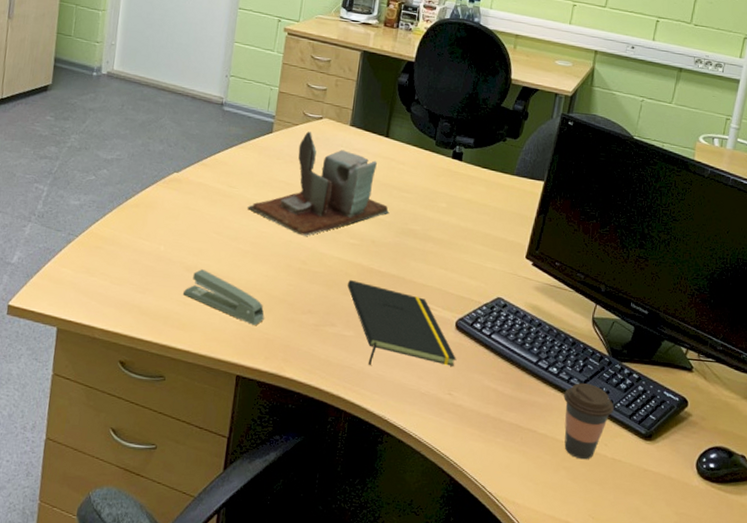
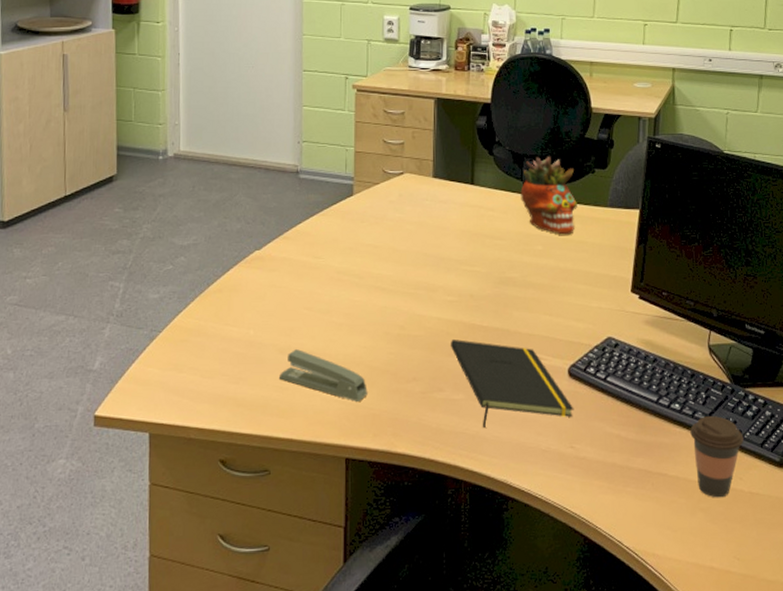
desk organizer: present [247,131,390,236] -> none [336,189,485,299]
succulent planter: none [431,119,486,197] -> present [520,156,577,235]

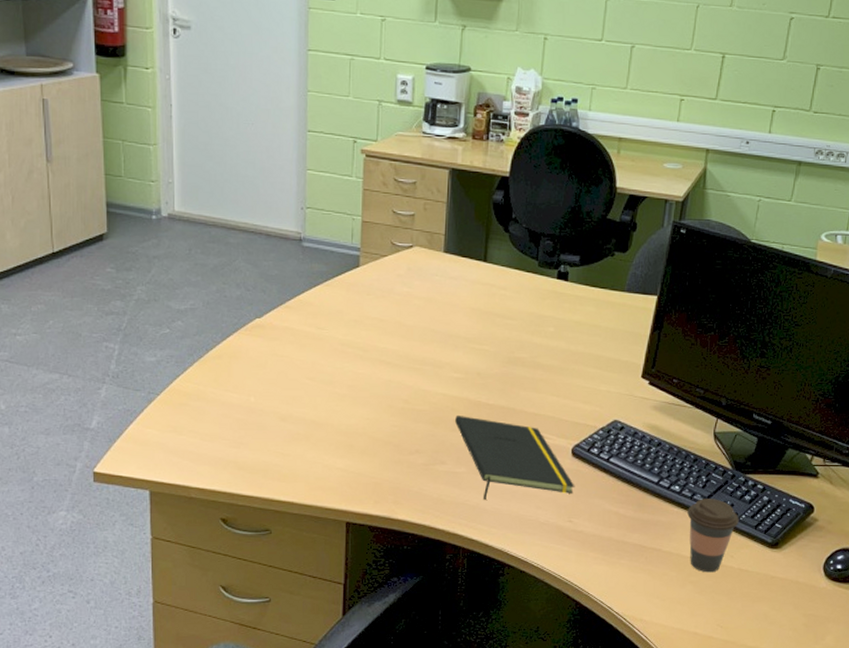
stapler: present [280,349,368,402] -> none [281,418,370,470]
succulent planter: present [520,156,577,235] -> none [535,236,594,318]

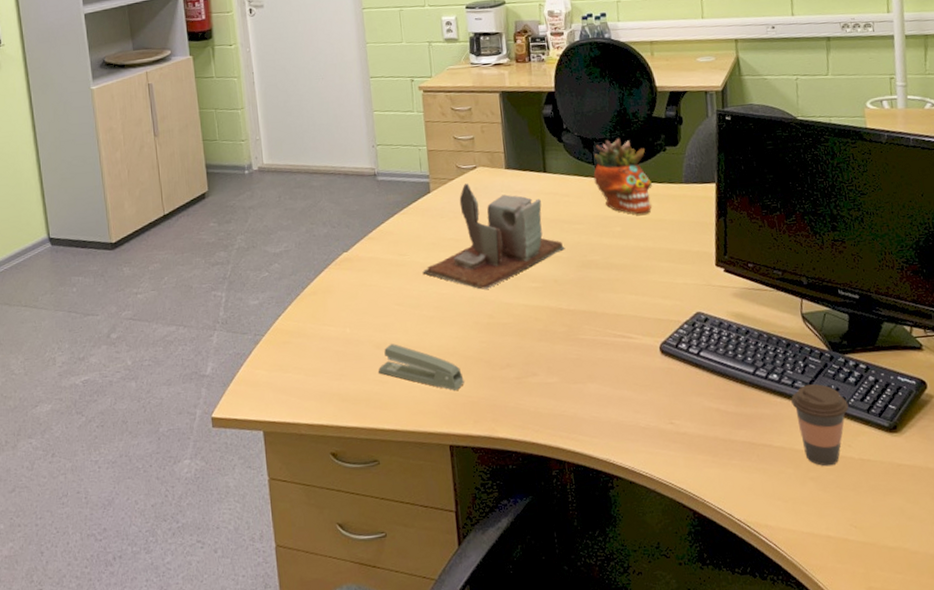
stapler: none [281,418,370,470] -> present [378,344,464,391]
desk organizer: none [340,262,494,374] -> present [422,183,565,290]
notepad: present [454,416,575,500] -> none [539,324,670,409]
succulent planter: none [535,236,594,318] -> present [593,138,652,215]

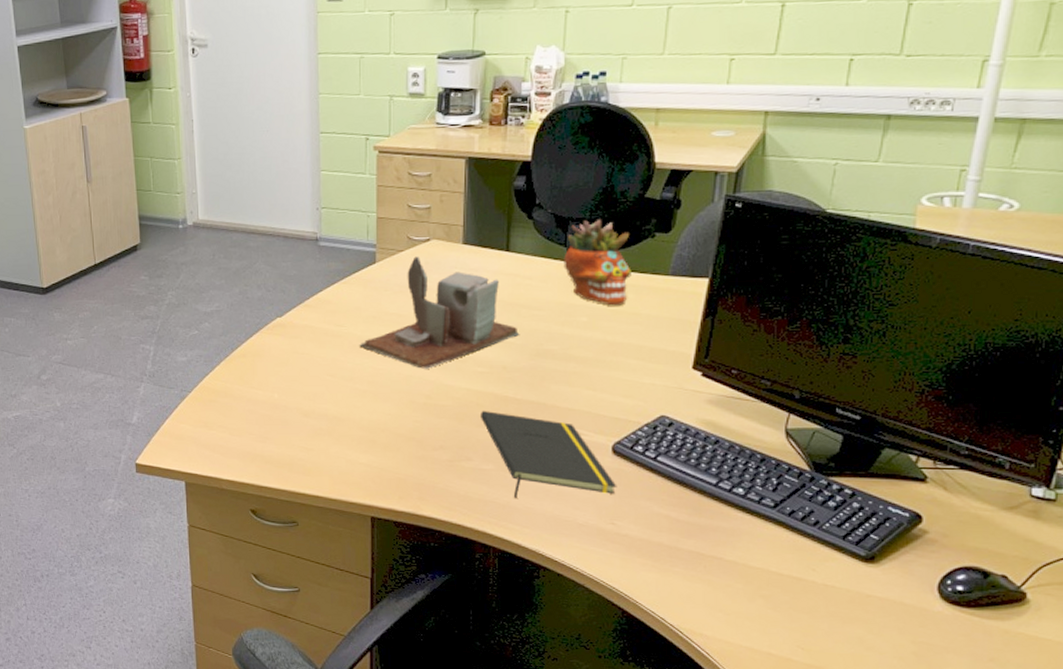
stapler: present [378,344,464,391] -> none [305,414,393,465]
notepad: none [539,324,670,409] -> present [479,411,617,498]
coffee cup: present [791,384,849,467] -> none [755,503,821,587]

